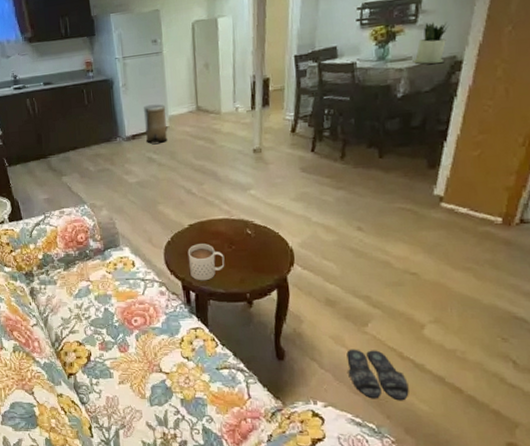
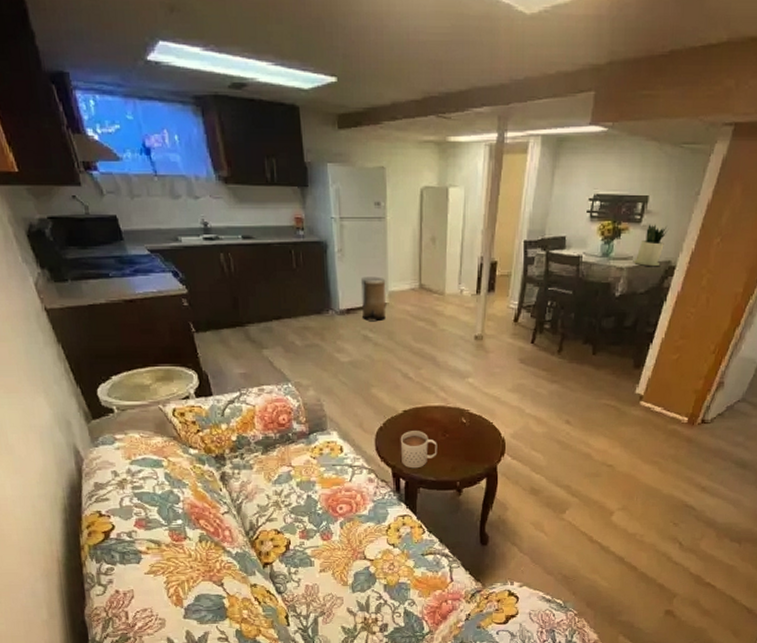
slippers: present [346,349,409,401] -> none [544,534,594,579]

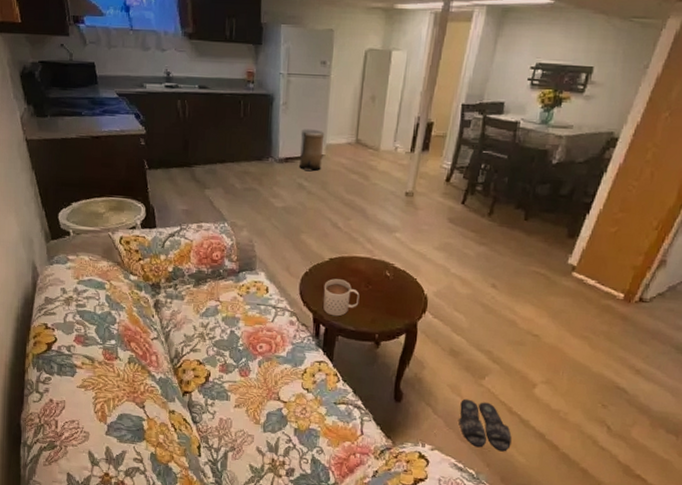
slippers: none [544,534,594,579] -> present [459,399,512,452]
planter: present [633,224,668,267] -> none [573,94,612,138]

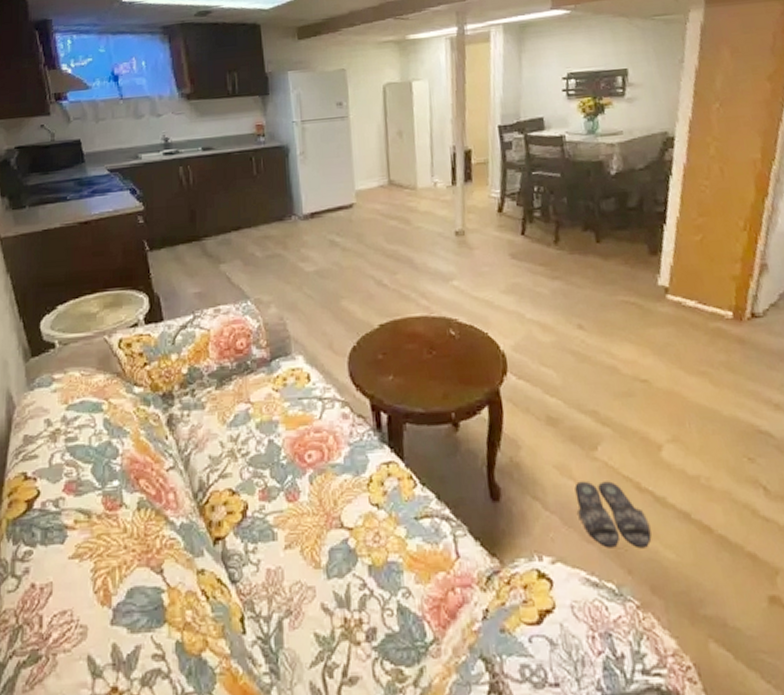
pedal bin: present [299,129,325,171] -> none [326,176,353,224]
mug: present [322,279,360,317] -> none [377,348,424,398]

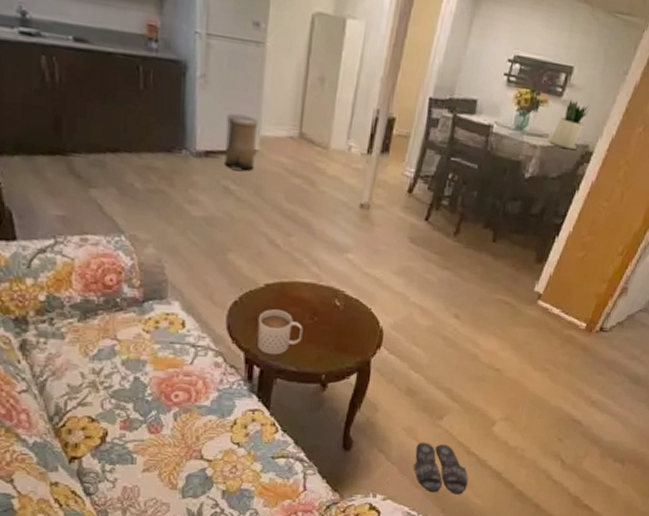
pedal bin: none [326,176,353,224] -> present [225,113,258,171]
mug: none [377,348,424,398] -> present [256,309,303,355]
planter: none [623,95,657,141] -> present [548,99,589,151]

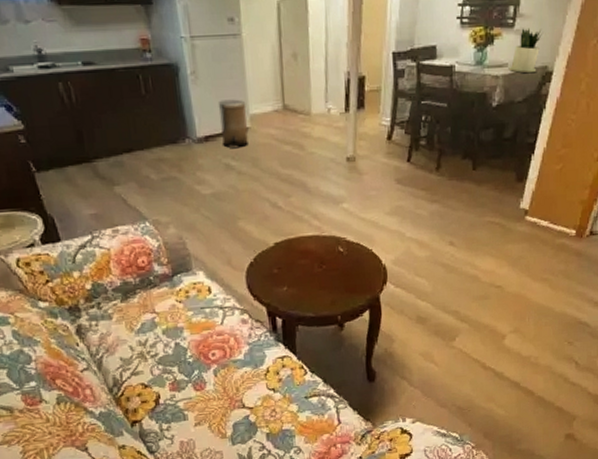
mug: present [256,309,303,355] -> none [273,264,315,306]
slippers: present [414,442,468,495] -> none [435,363,489,410]

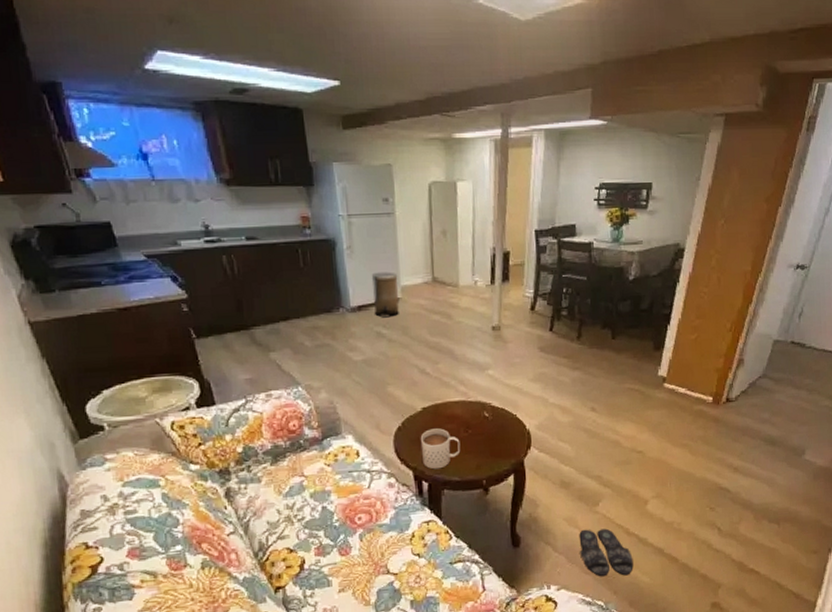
mug: none [273,264,315,306] -> present [420,428,461,470]
slippers: none [435,363,489,410] -> present [579,528,634,577]
planter: present [508,28,542,74] -> none [643,209,673,250]

